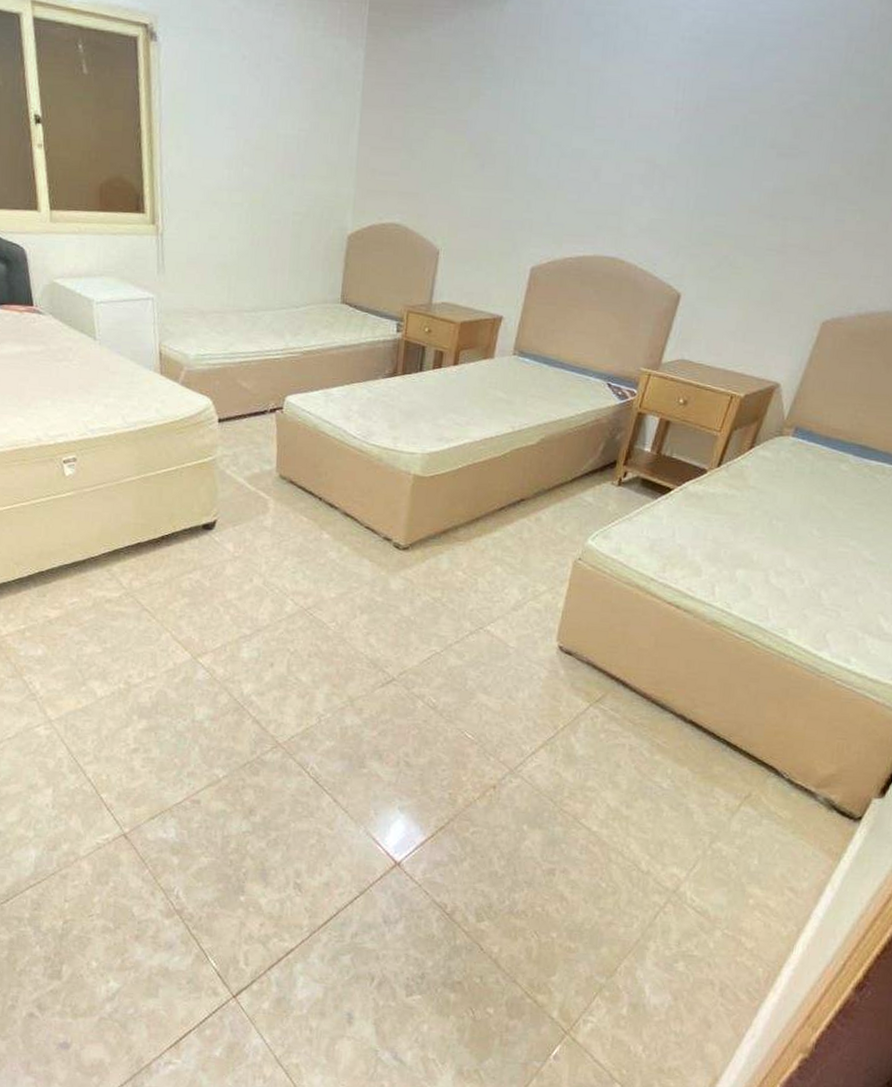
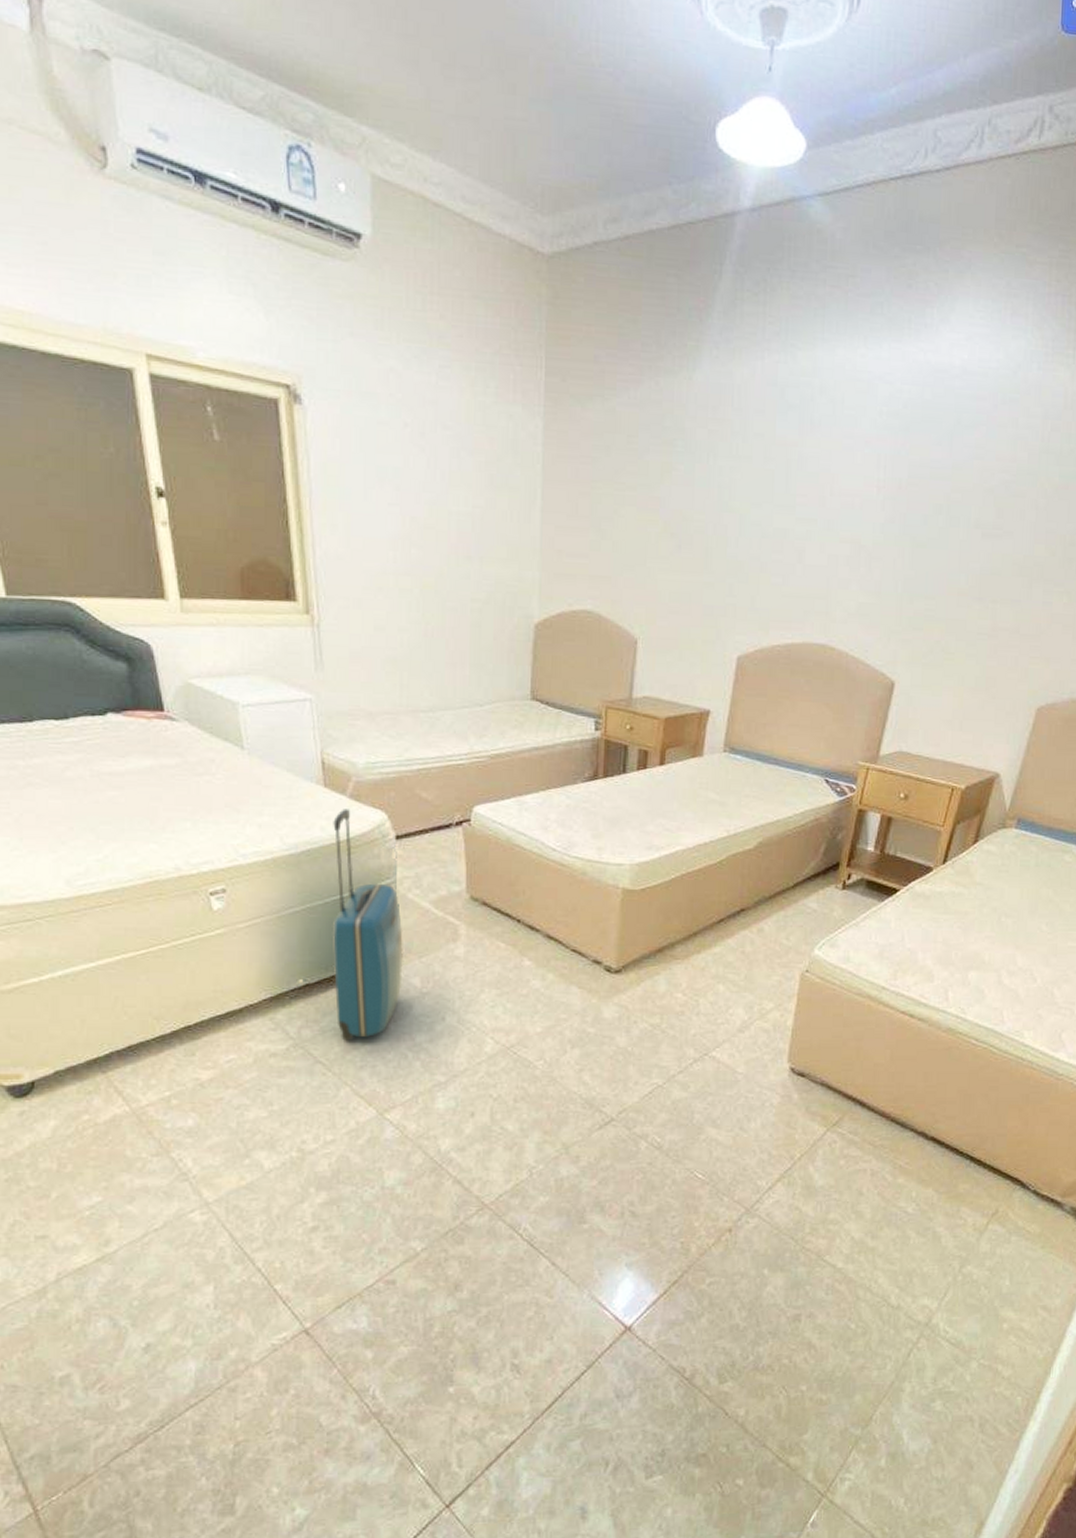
suitcase: none [161,394,220,594] -> present [332,809,403,1041]

